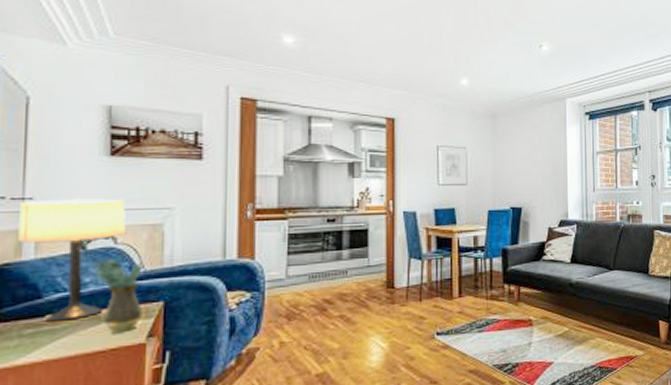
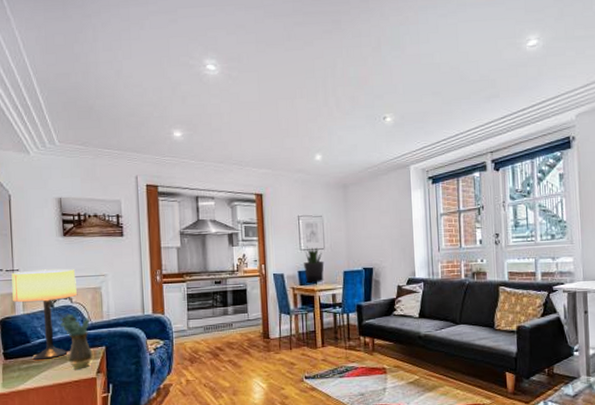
planter: none [442,181,466,223] -> present [304,247,325,283]

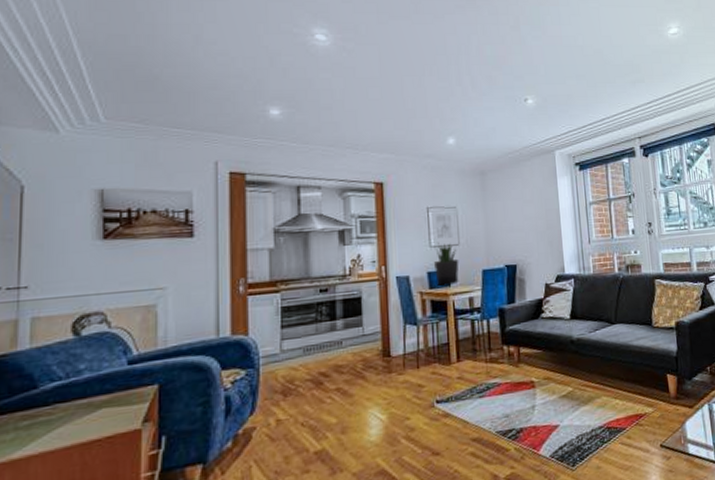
table lamp: present [11,269,78,361] -> none [12,282,120,413]
vase: present [59,313,93,370] -> none [88,342,138,421]

